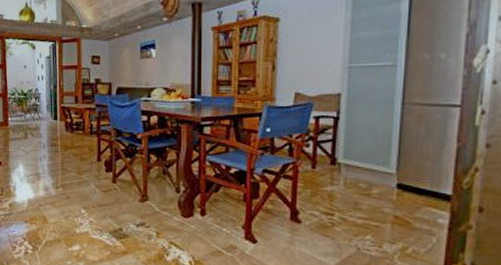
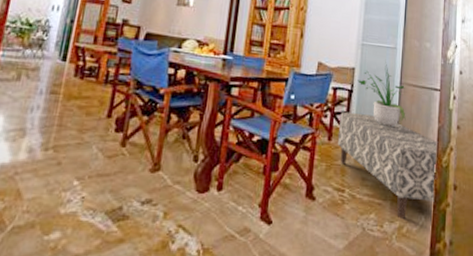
bench: none [323,139,457,240] -> present [337,111,439,219]
potted plant: none [345,82,411,150] -> present [357,62,406,127]

